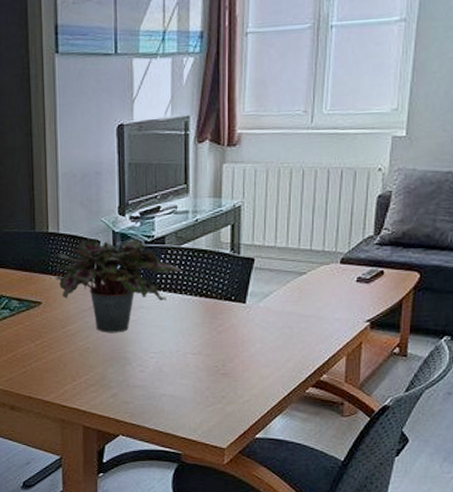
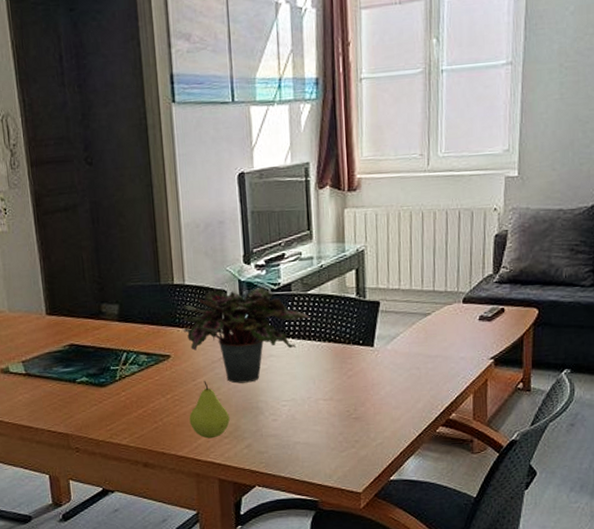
fruit: none [57,329,97,386] -> present [189,381,230,439]

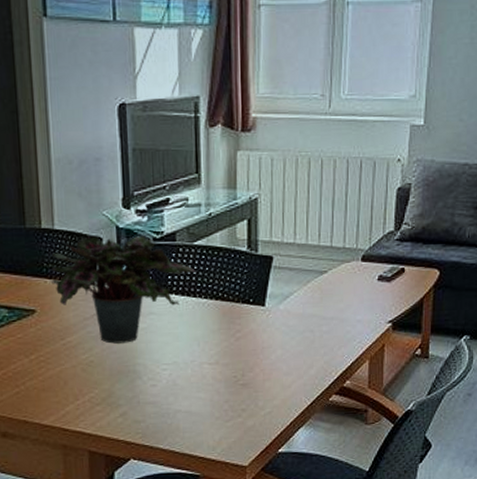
fruit: present [189,381,230,439] -> none [56,340,103,406]

